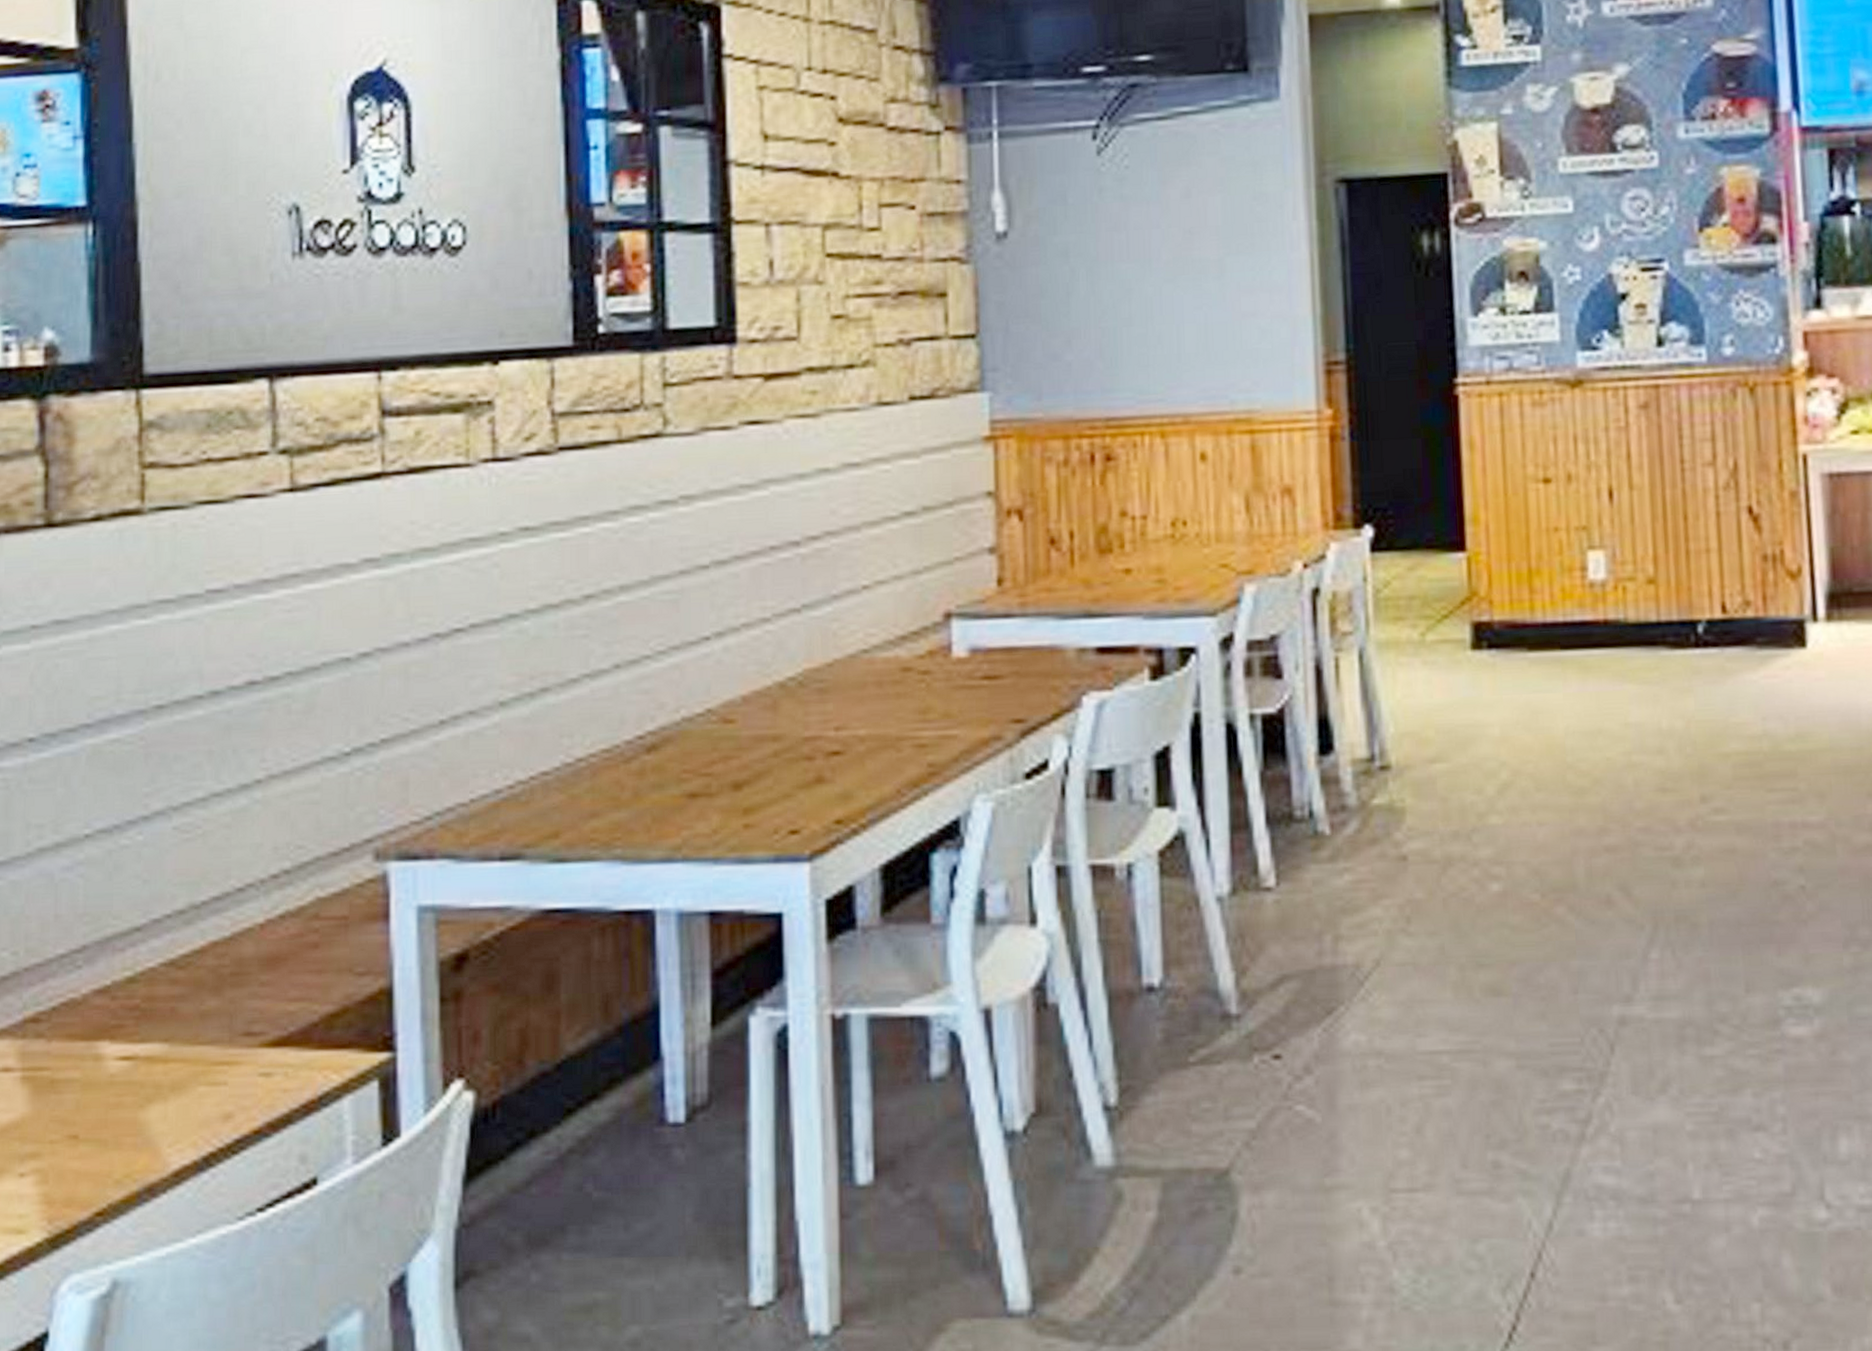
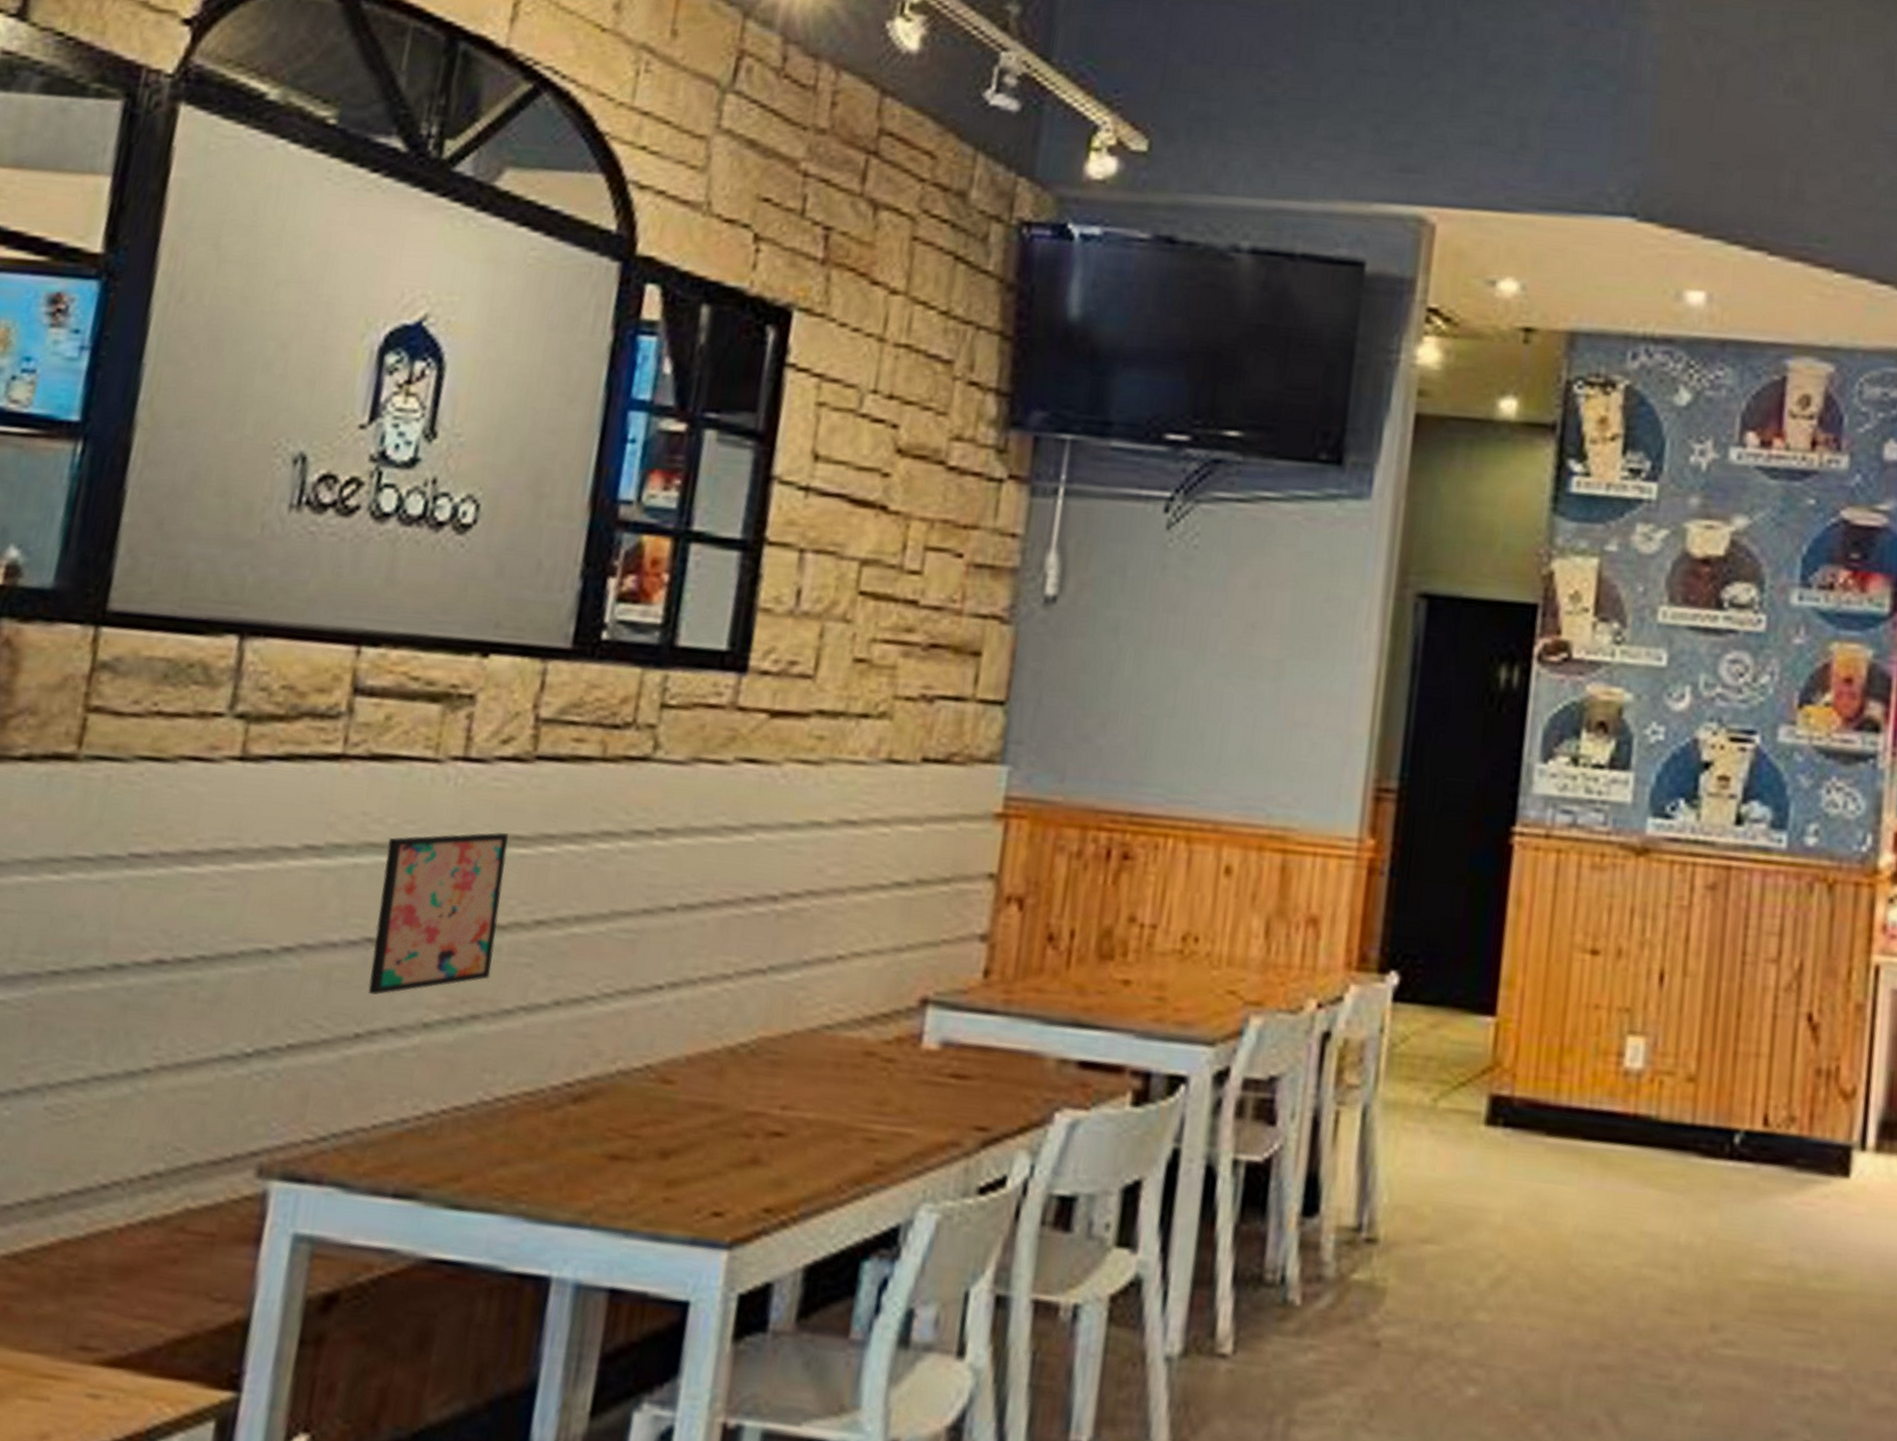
wall art: none [439,521,552,683] -> present [368,831,509,995]

